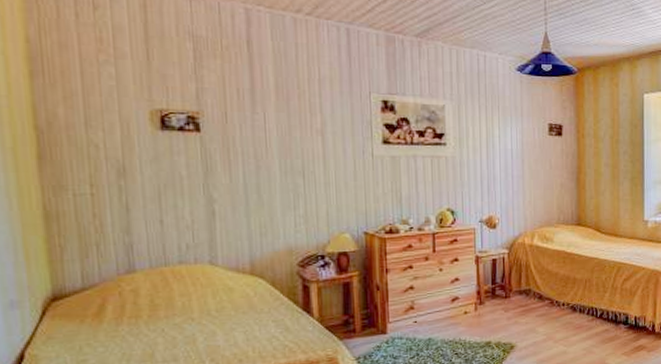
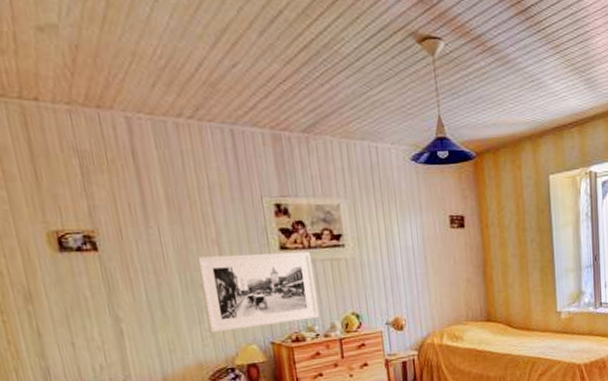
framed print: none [300,145,415,219] -> present [197,251,320,333]

